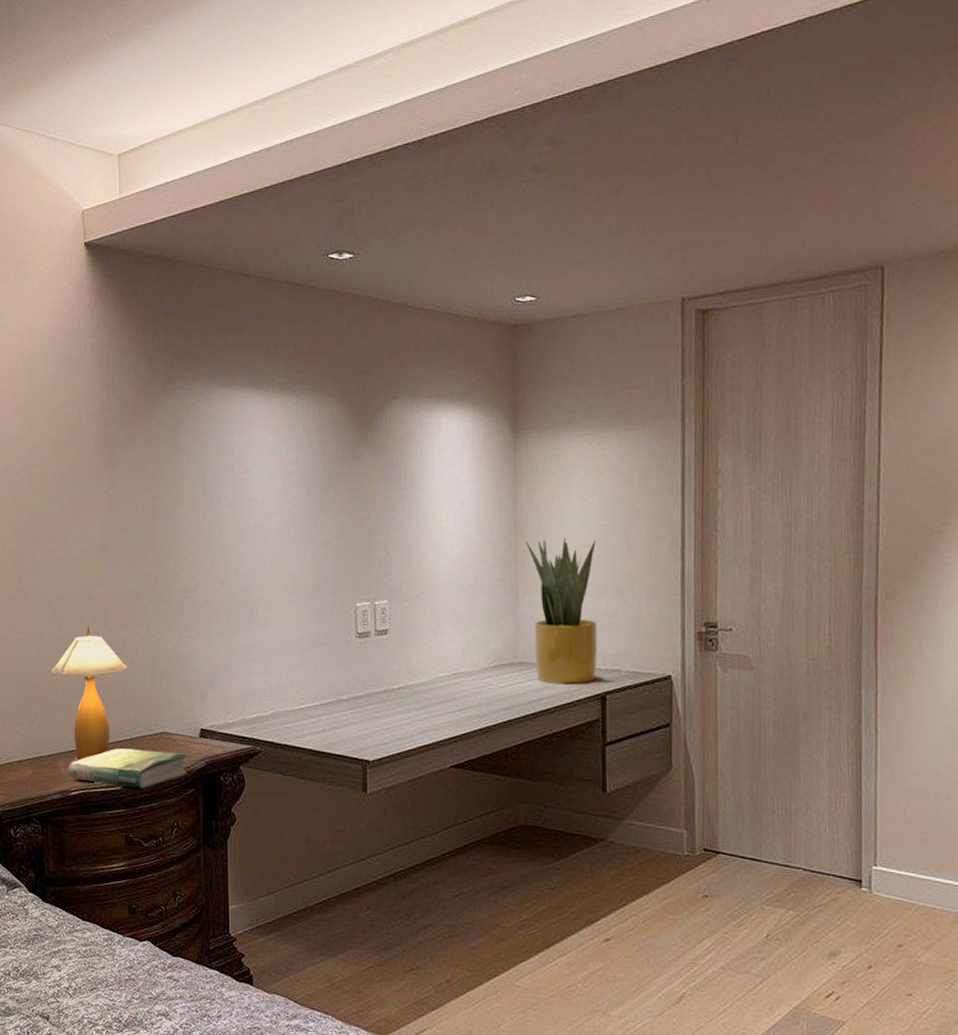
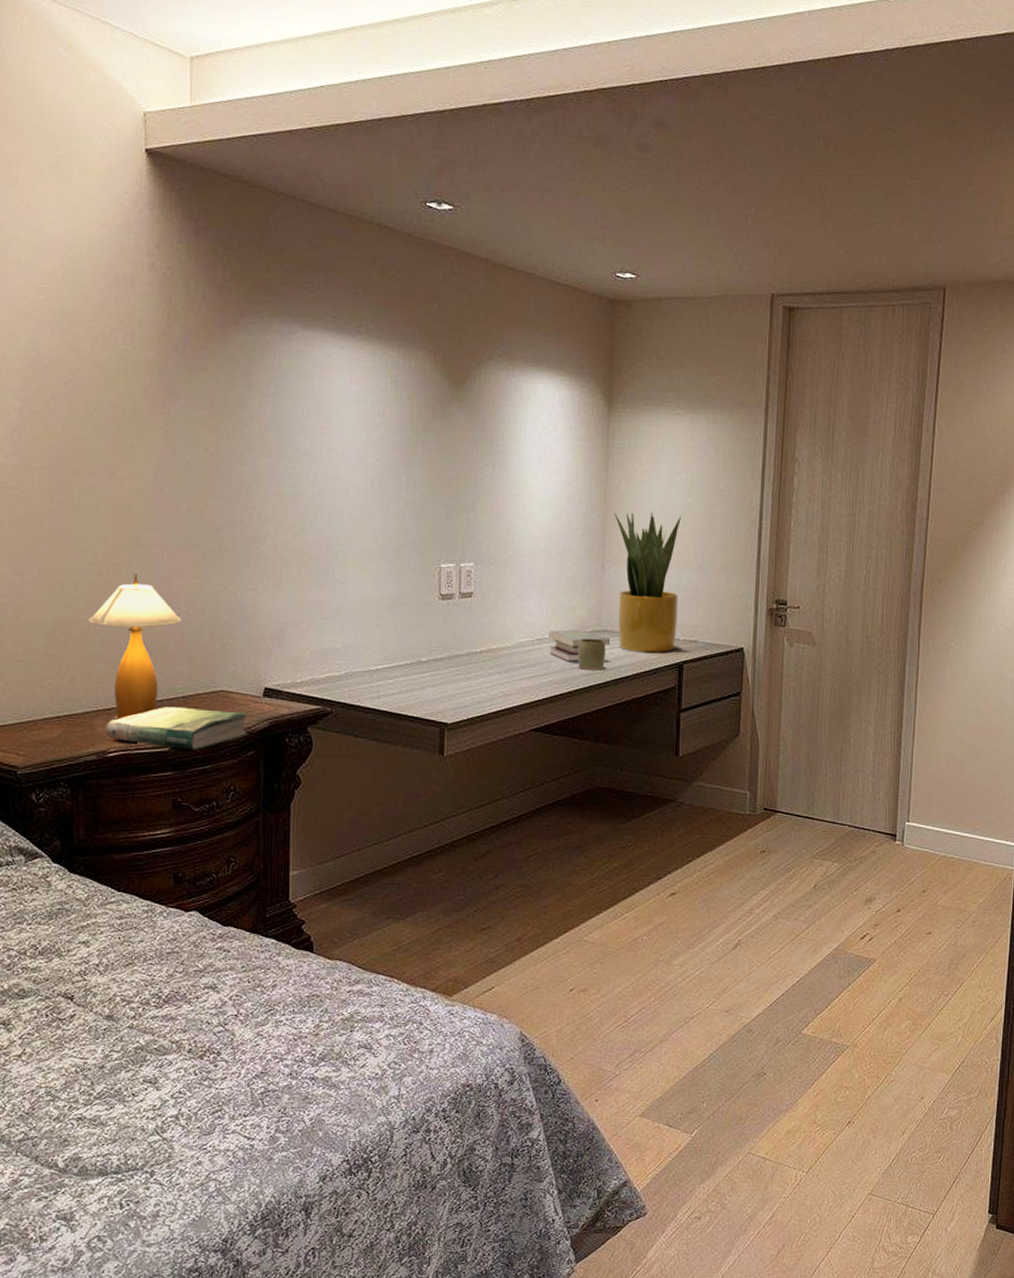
books: none [464,662,527,695] -> present [548,629,610,662]
mug: none [495,671,524,704] -> present [578,638,607,670]

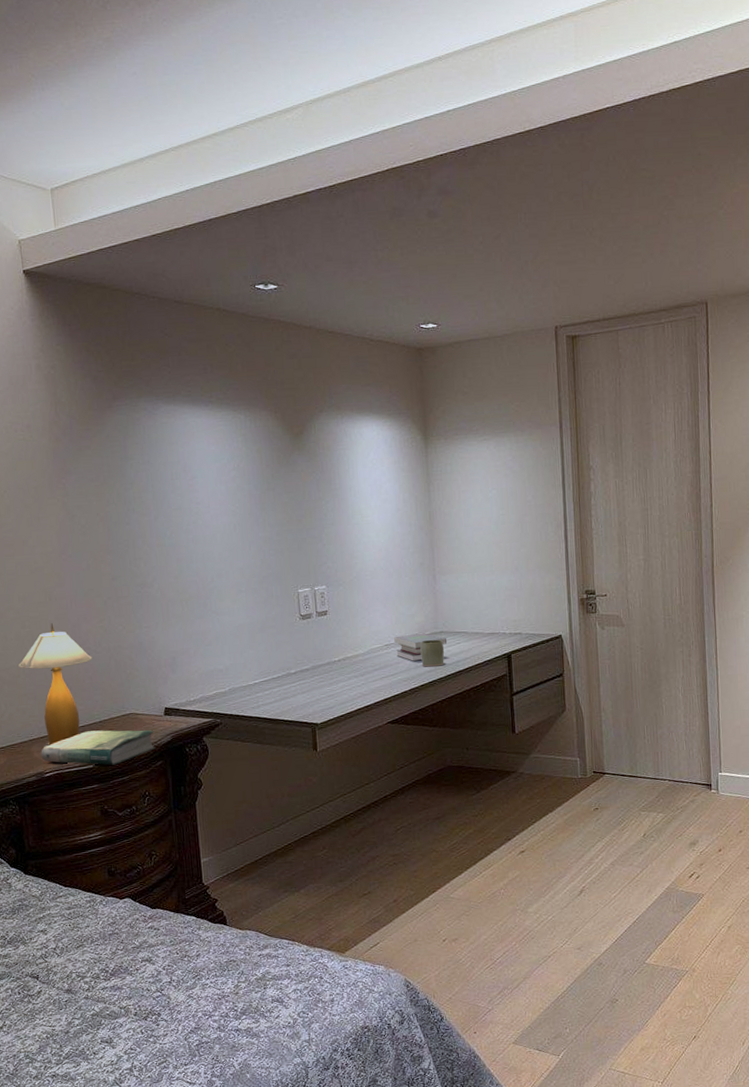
planter: present [614,511,681,653] -> none [439,526,503,648]

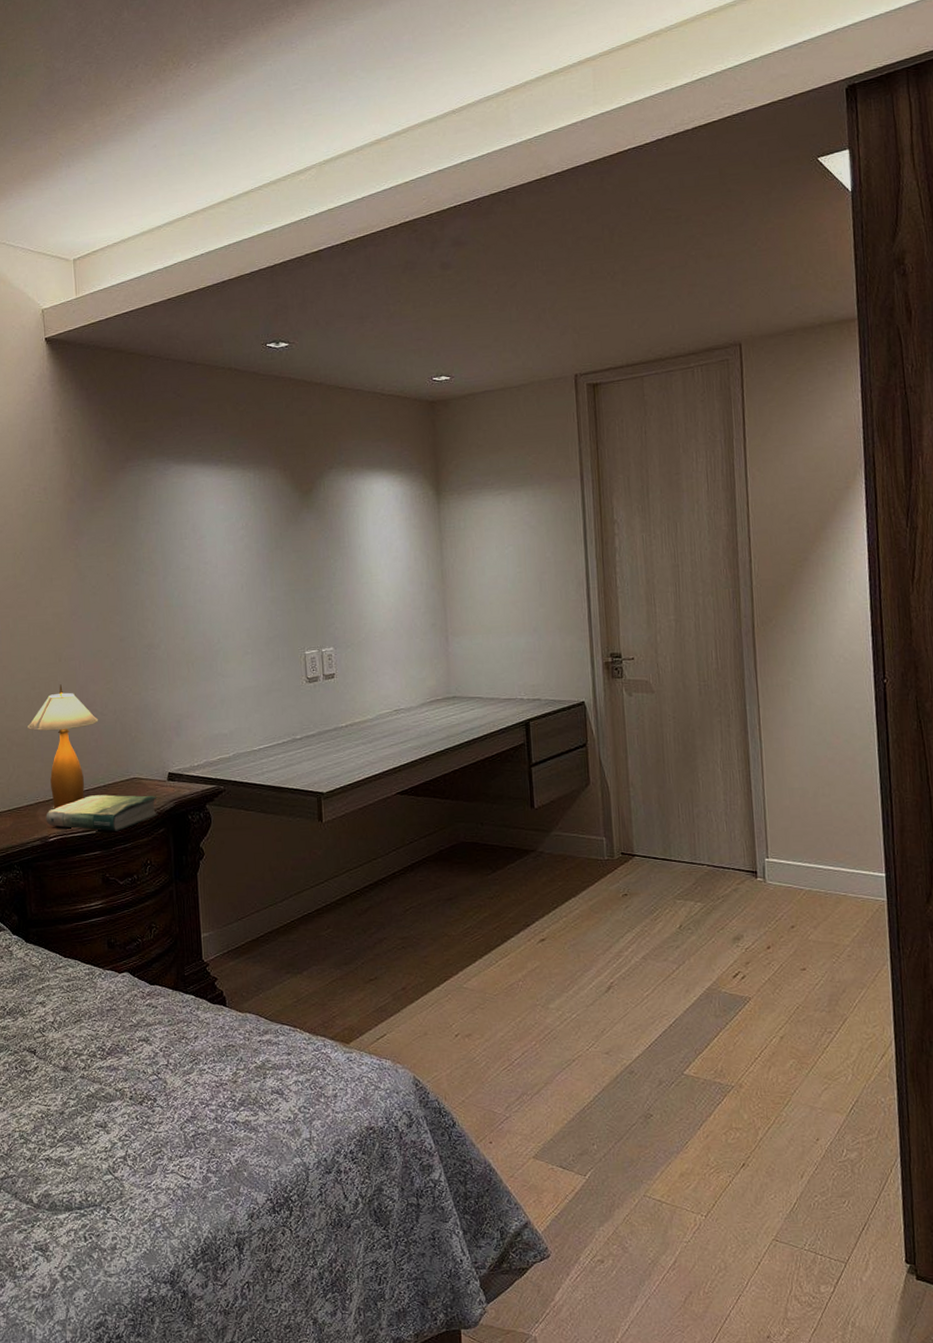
books: present [394,633,447,661] -> none [404,698,460,728]
mug: present [420,639,445,667] -> none [431,705,458,735]

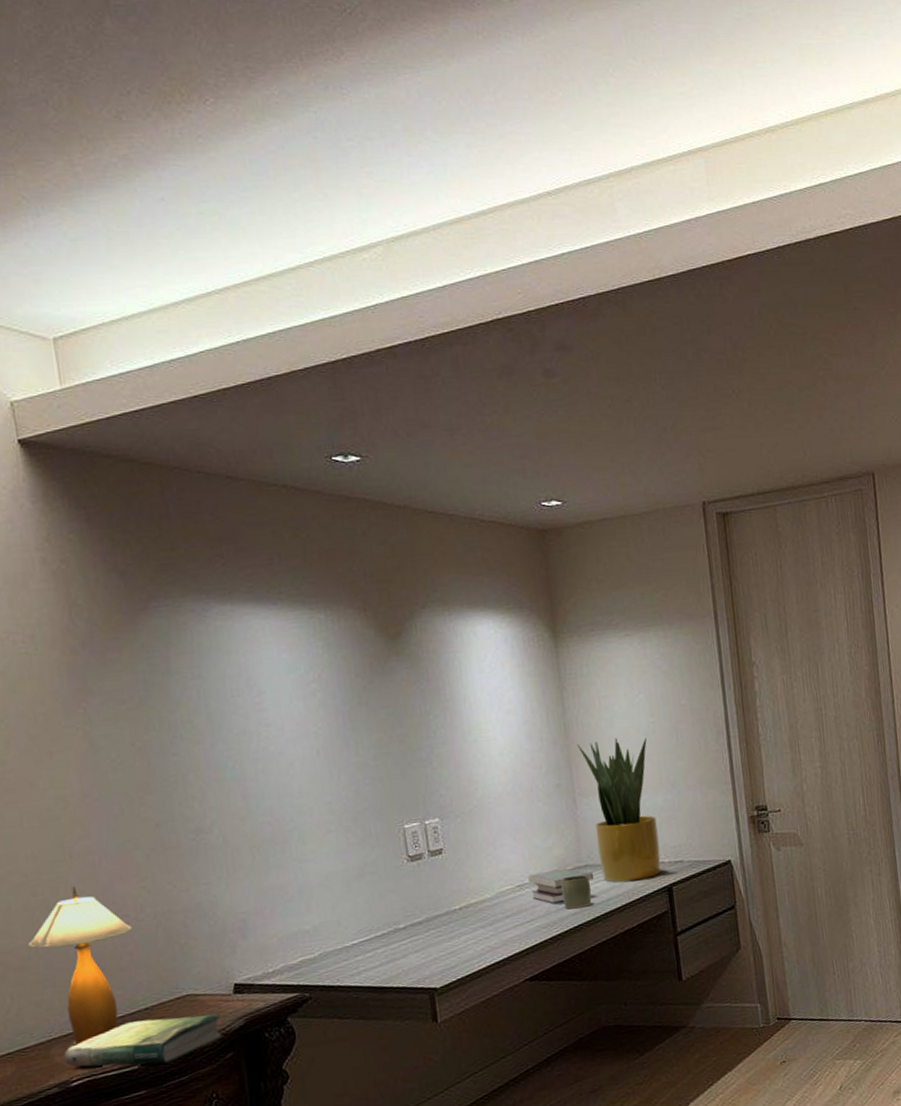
books: none [404,698,460,728] -> present [528,868,593,904]
mug: none [431,705,458,735] -> present [561,875,592,909]
planter: none [451,584,520,714] -> present [577,737,661,883]

